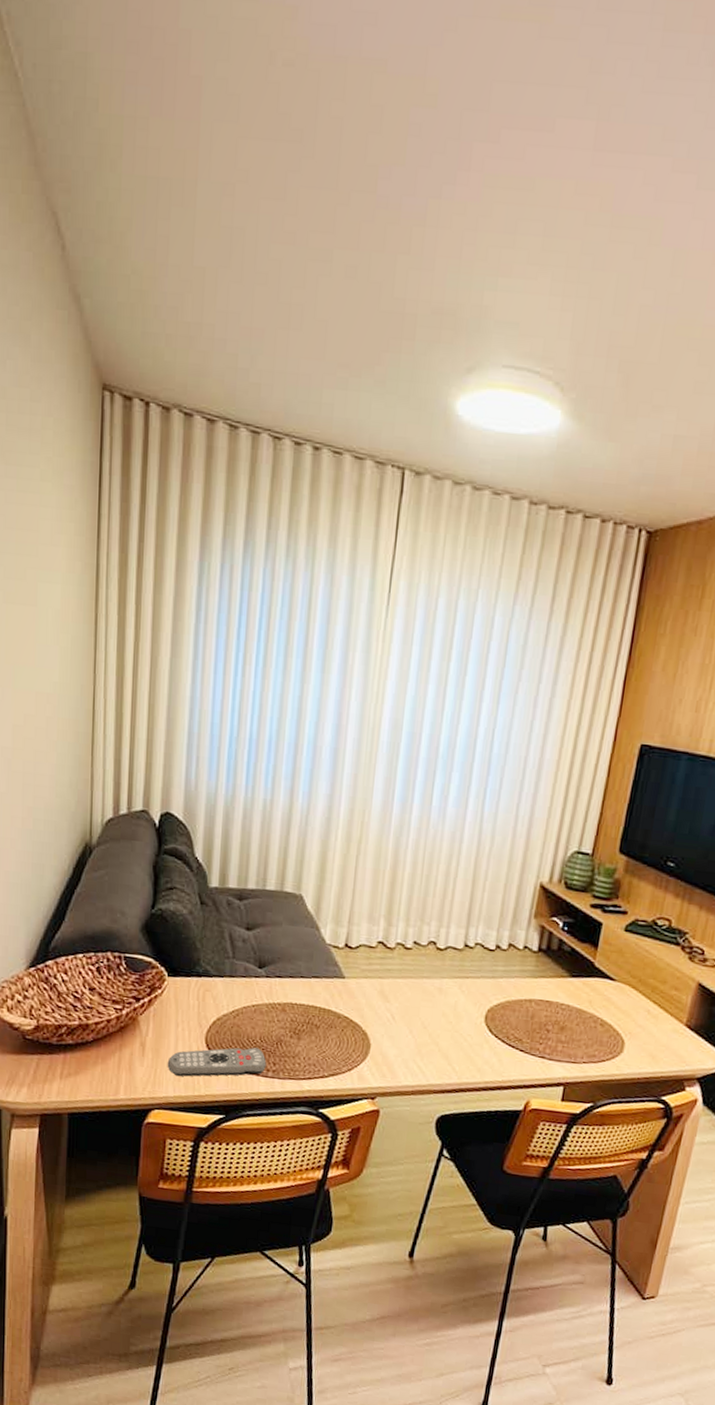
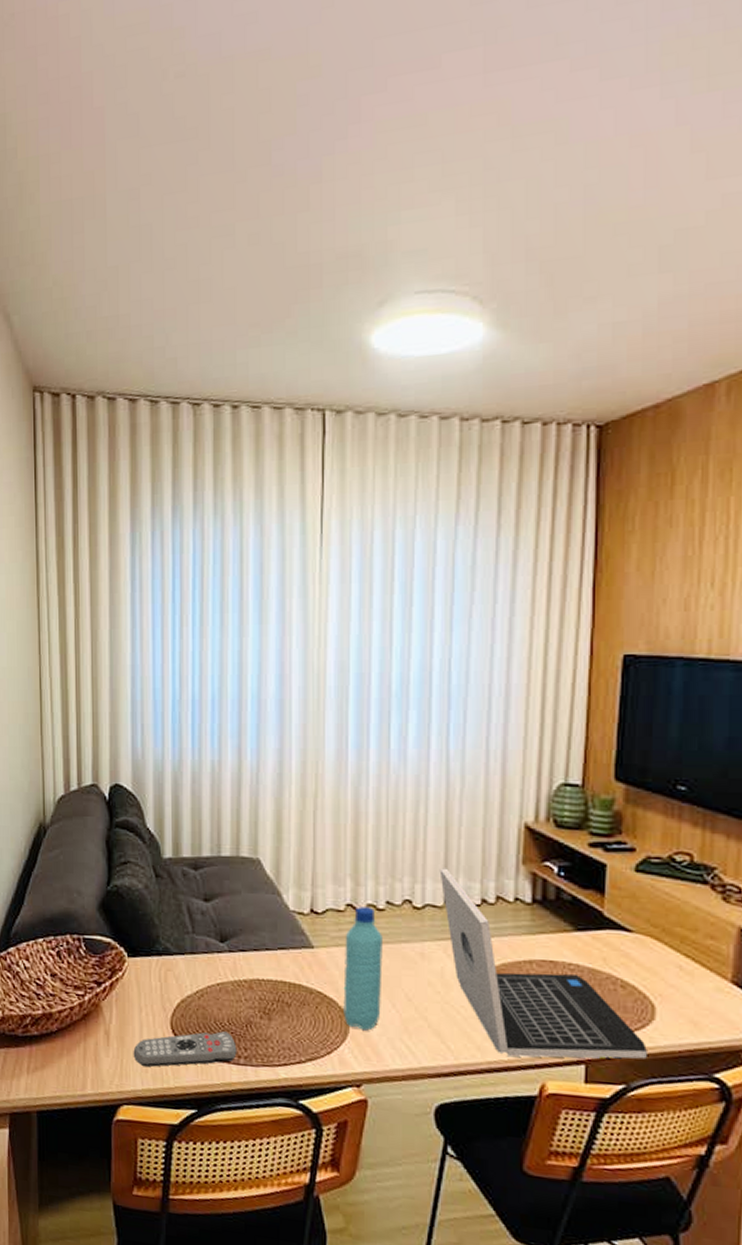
water bottle: none [366,944,407,1052] -> present [343,906,383,1031]
laptop: none [463,916,614,1084] -> present [439,868,647,1060]

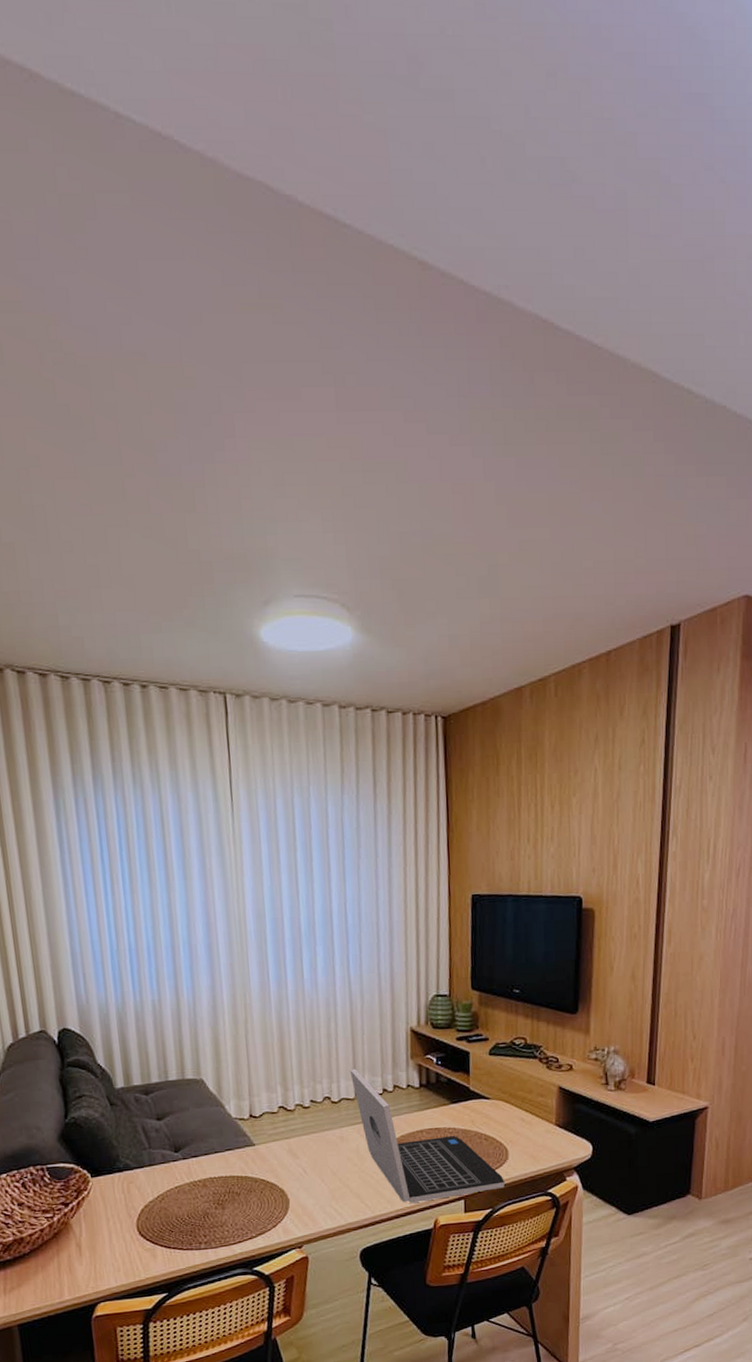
remote control: present [133,1031,237,1067] -> none [105,1225,198,1267]
water bottle: present [343,906,383,1031] -> none [280,1106,313,1204]

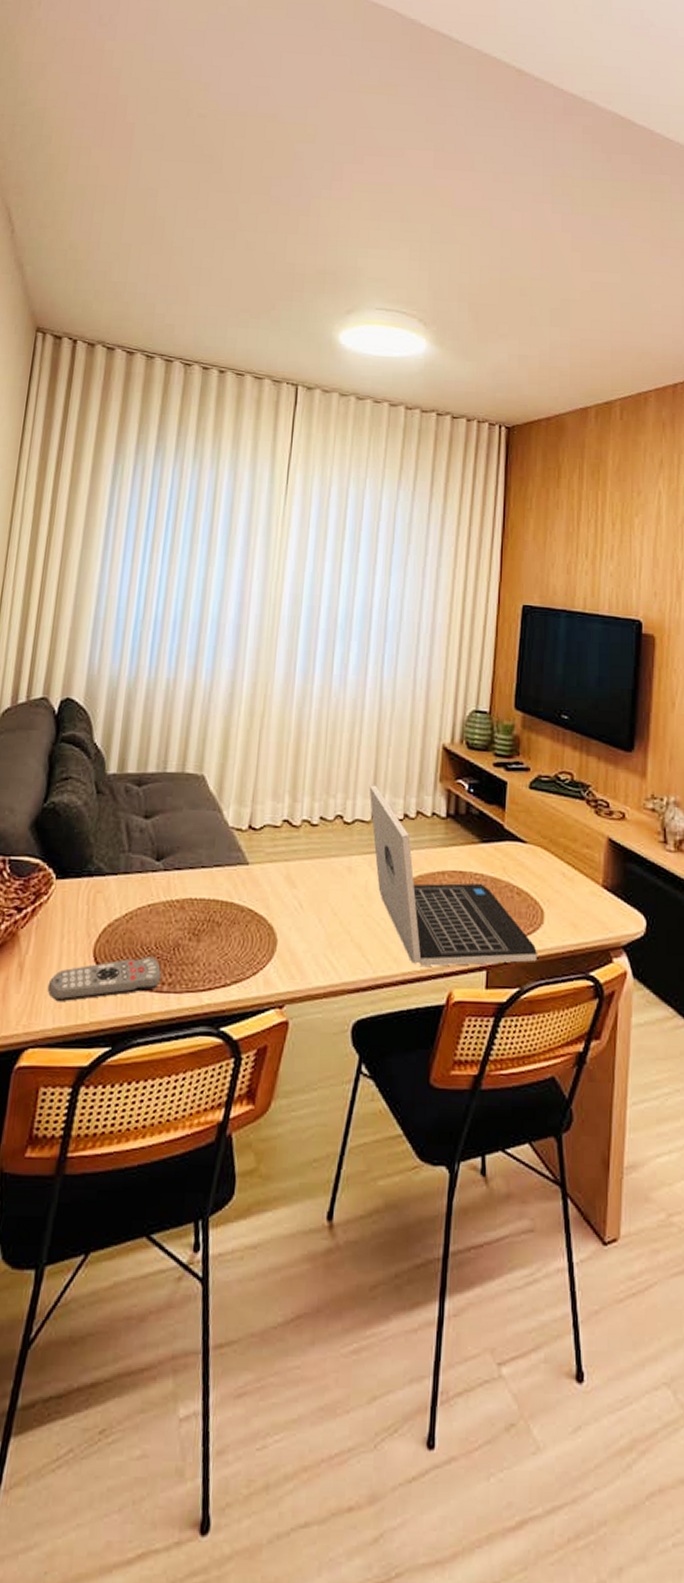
remote control: none [105,1225,198,1267] -> present [47,956,162,1001]

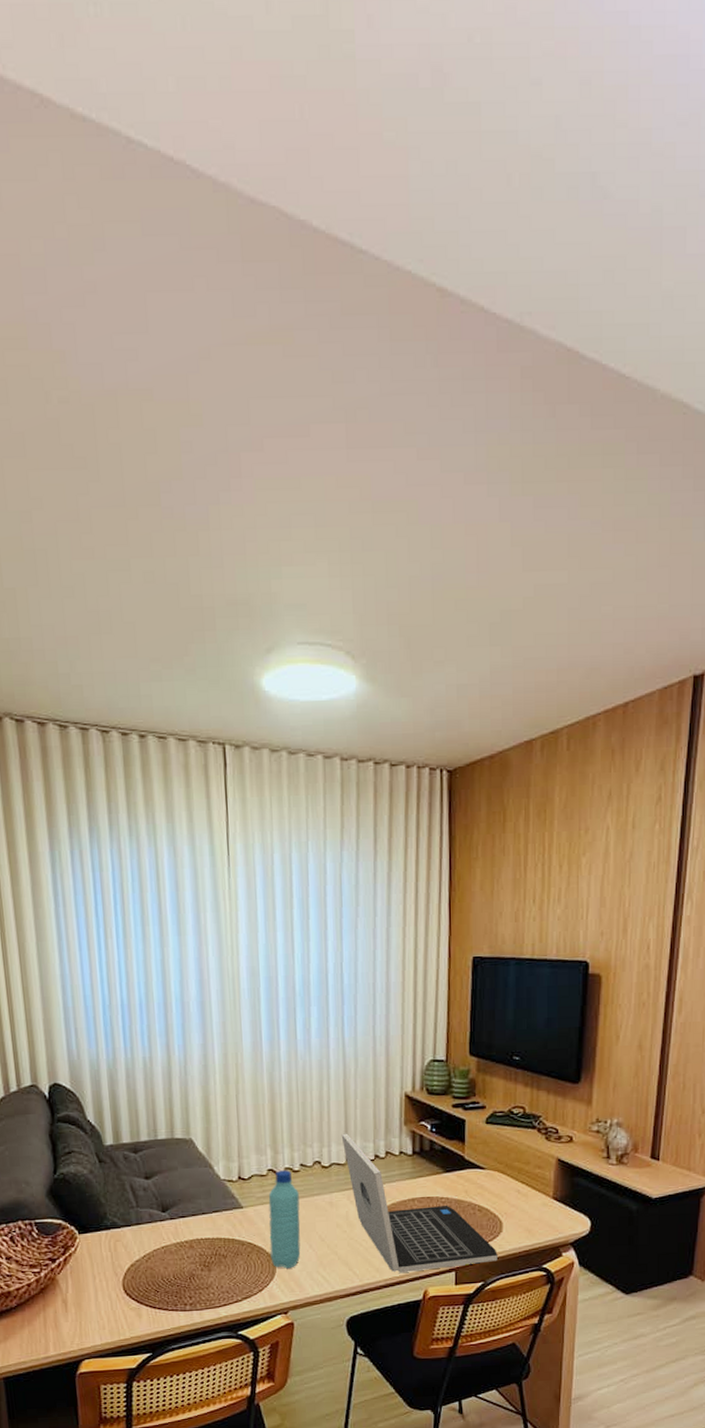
remote control: present [47,956,162,1001] -> none [90,1285,183,1324]
water bottle: none [272,822,314,948] -> present [268,1170,301,1269]

